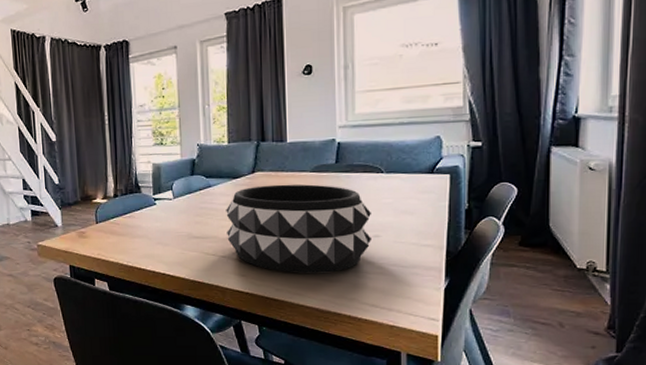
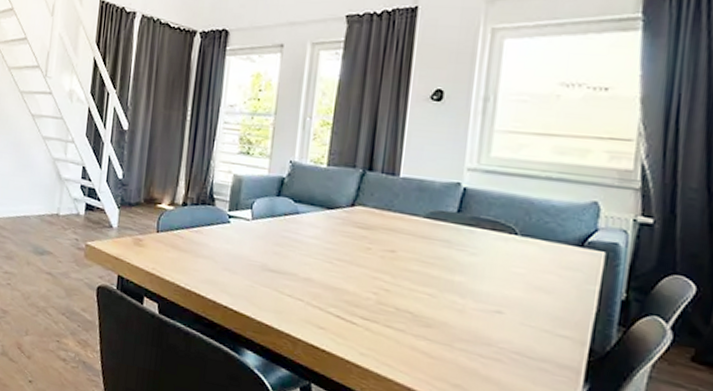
decorative bowl: present [226,184,371,273] -> none [309,222,495,347]

